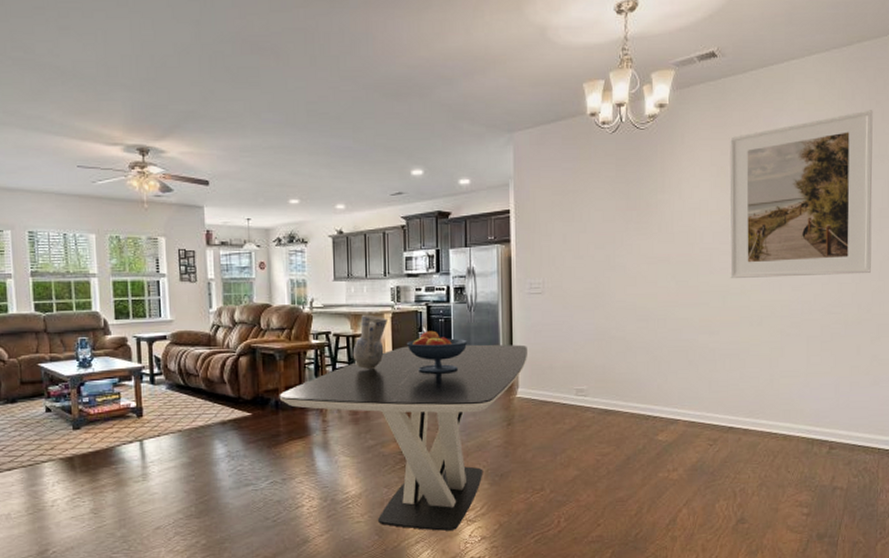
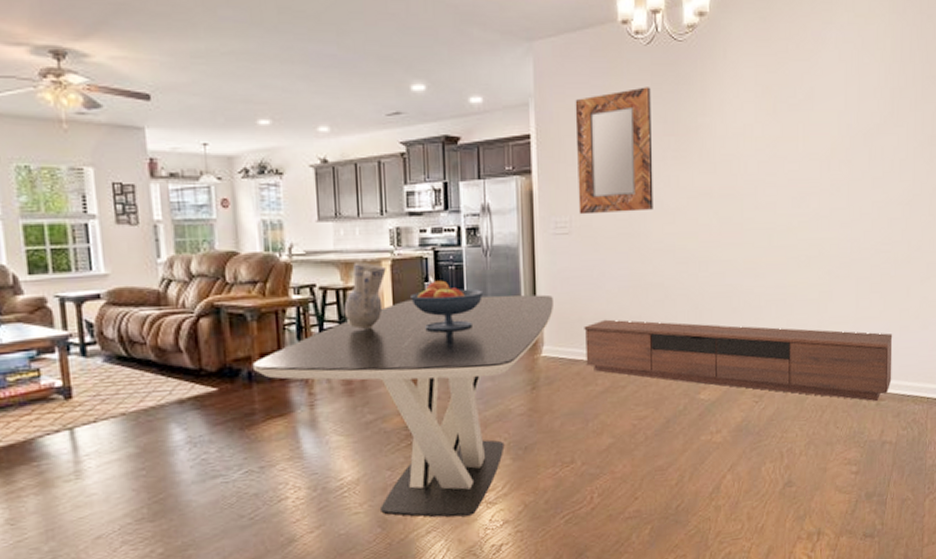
home mirror: none [549,169,617,277] -> present [575,87,653,215]
media console: none [554,367,843,450] -> present [584,319,893,402]
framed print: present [728,110,873,278] -> none [774,25,924,214]

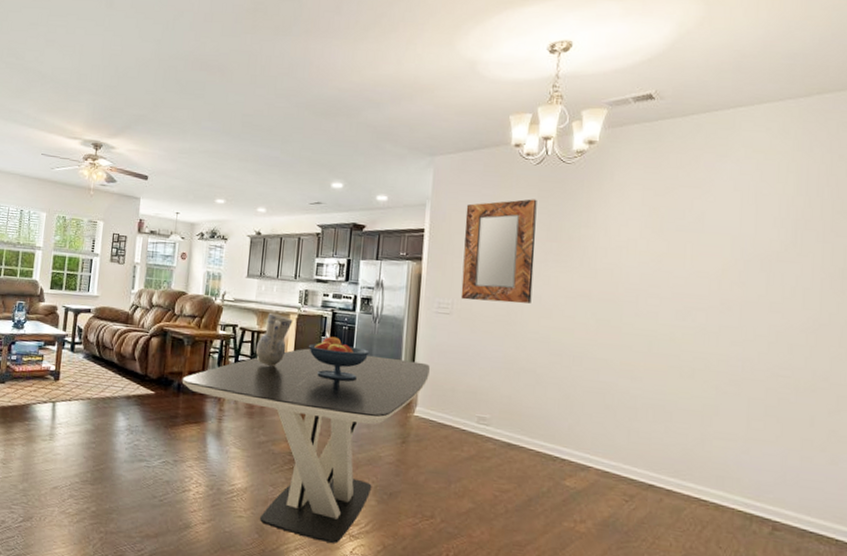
media console: present [584,319,893,402] -> none [454,393,792,531]

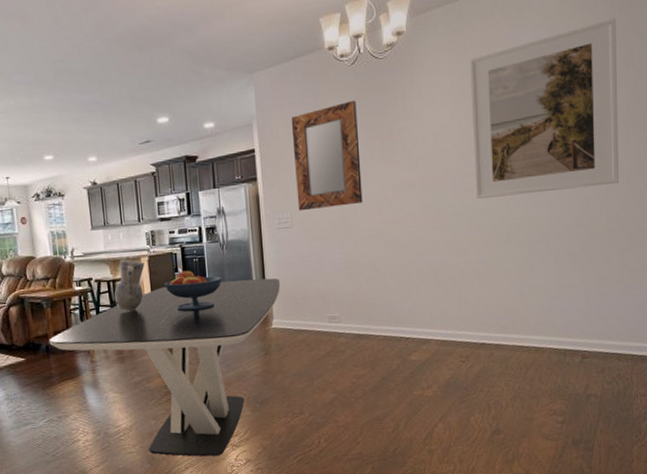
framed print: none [658,163,835,338] -> present [468,18,619,199]

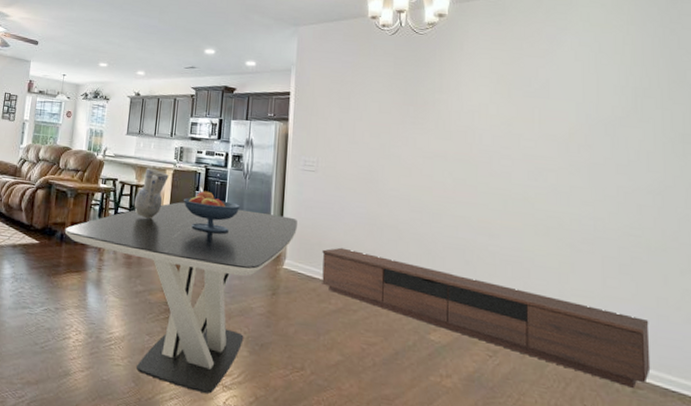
home mirror: present [291,100,363,211] -> none [325,66,394,163]
media console: none [307,295,595,360] -> present [322,247,651,389]
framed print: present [468,18,619,199] -> none [509,37,675,199]

